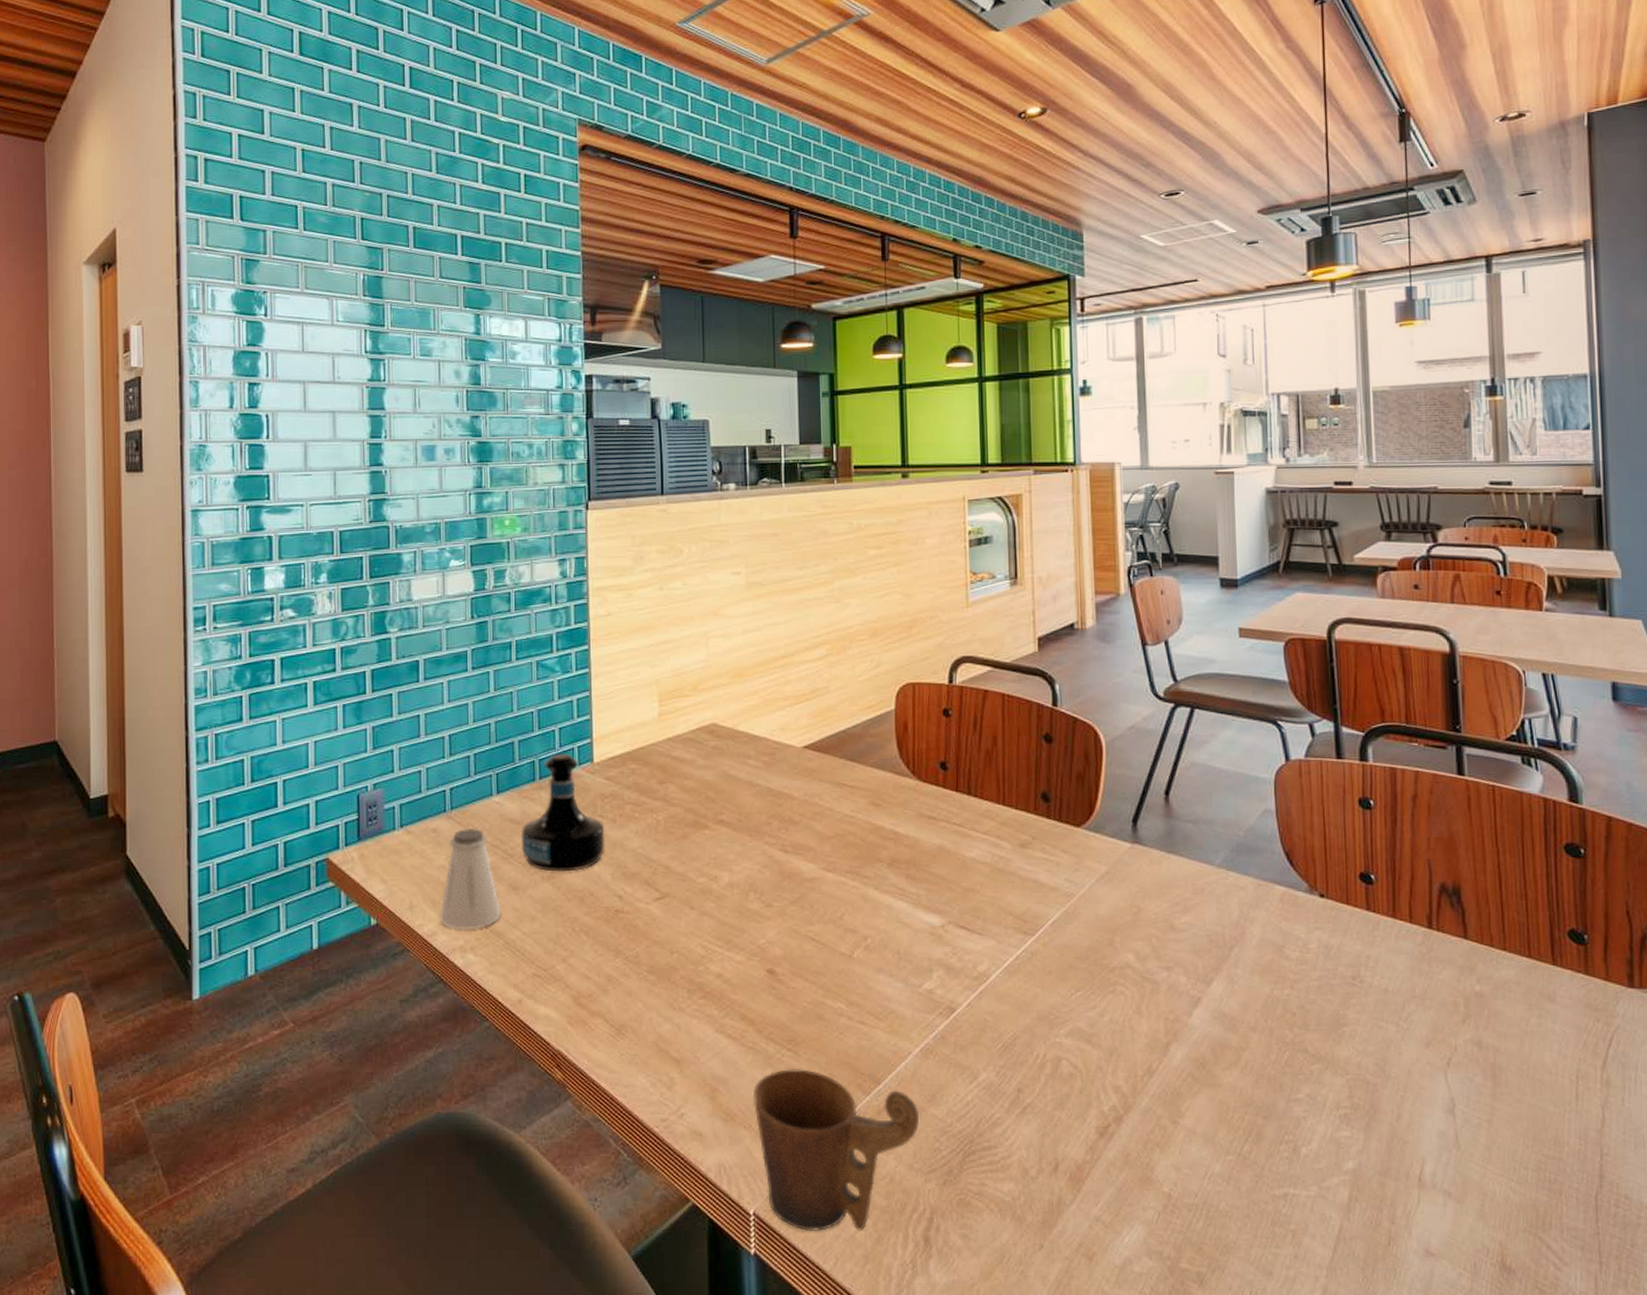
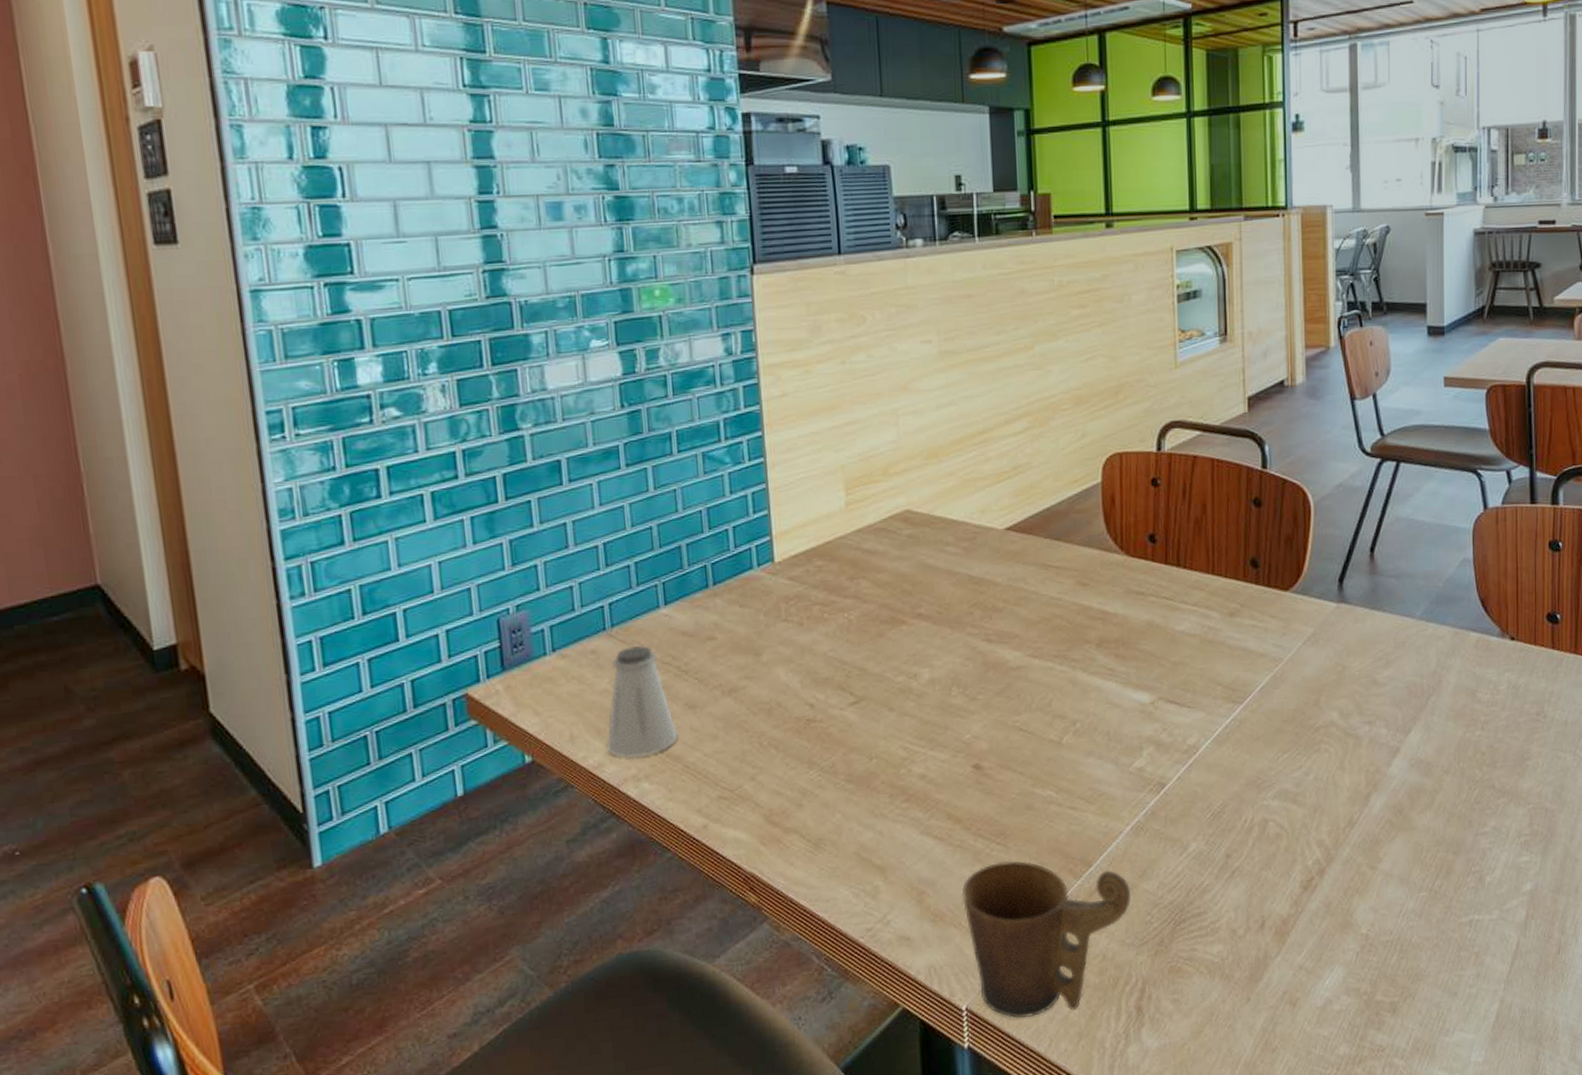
tequila bottle: present [520,753,605,872] -> none [695,554,793,685]

